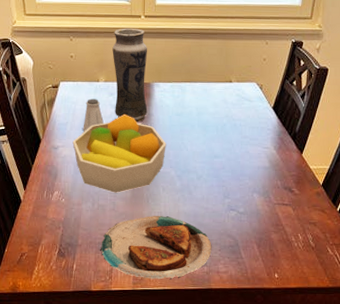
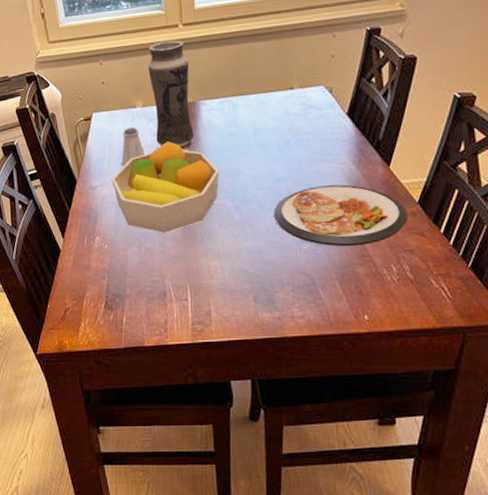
plate: present [100,216,212,280] -> none [151,255,283,330]
dish: none [209,165,314,217] -> present [274,184,409,247]

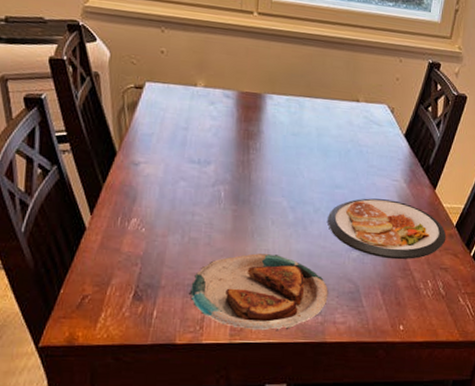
fruit bowl: present [111,142,220,233] -> none [158,129,278,224]
saltshaker: present [121,127,145,167] -> none [173,106,201,147]
vase: present [148,40,194,150] -> none [215,24,260,140]
plate: none [151,255,283,330] -> present [189,253,329,331]

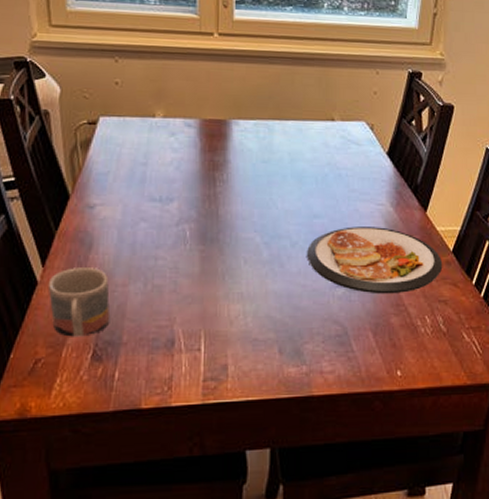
mug: none [95,217,151,279] -> present [47,268,111,337]
plate: present [189,253,329,331] -> none [155,298,312,388]

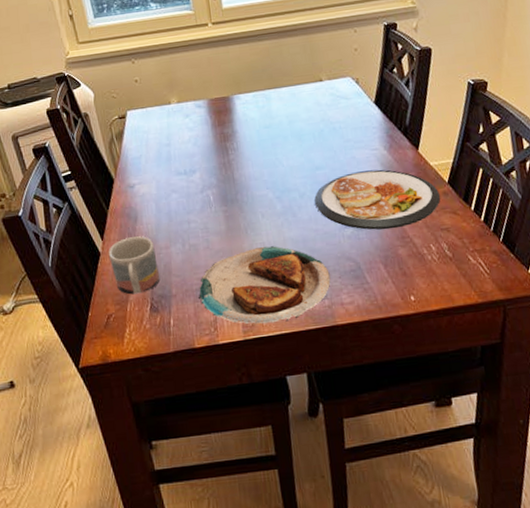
plate: none [155,298,312,388] -> present [199,246,331,324]

